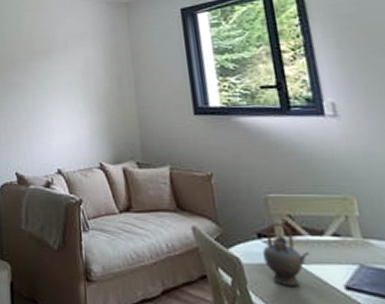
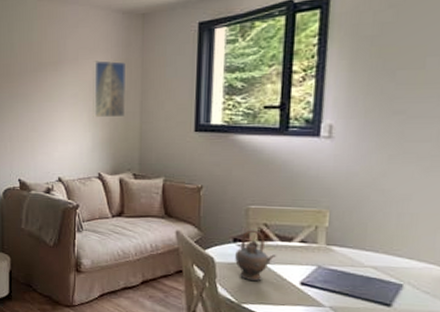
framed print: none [83,47,120,105] -> present [93,60,126,118]

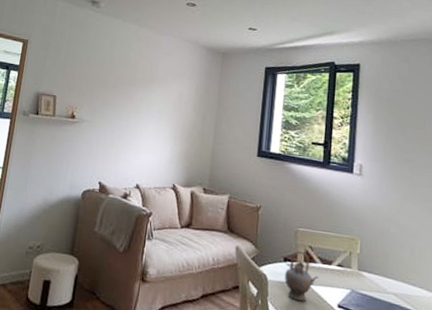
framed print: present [93,60,126,118] -> none [174,84,206,136]

